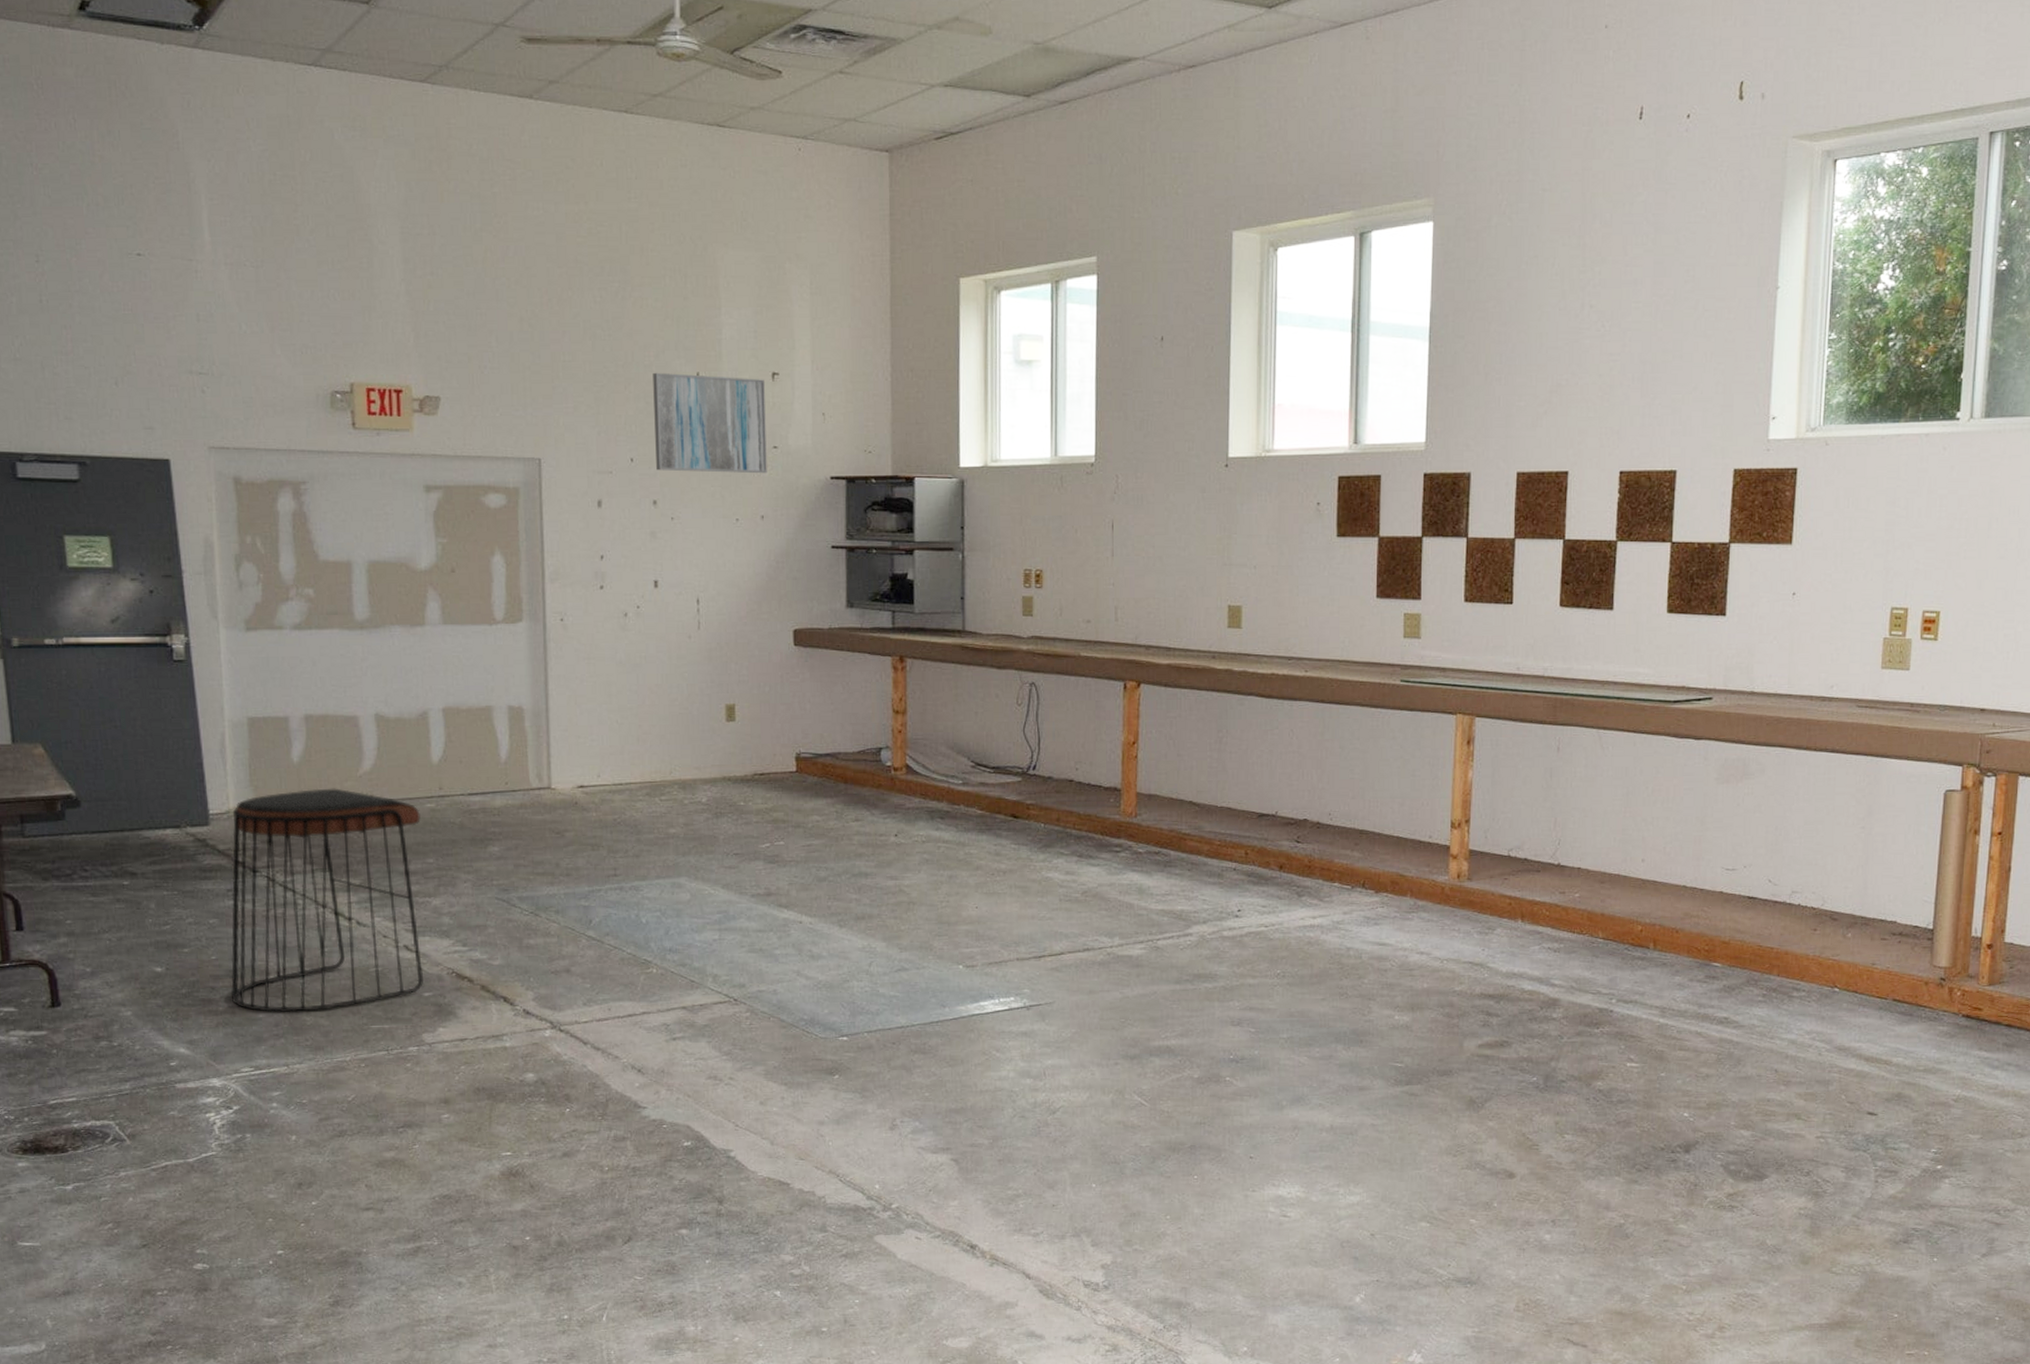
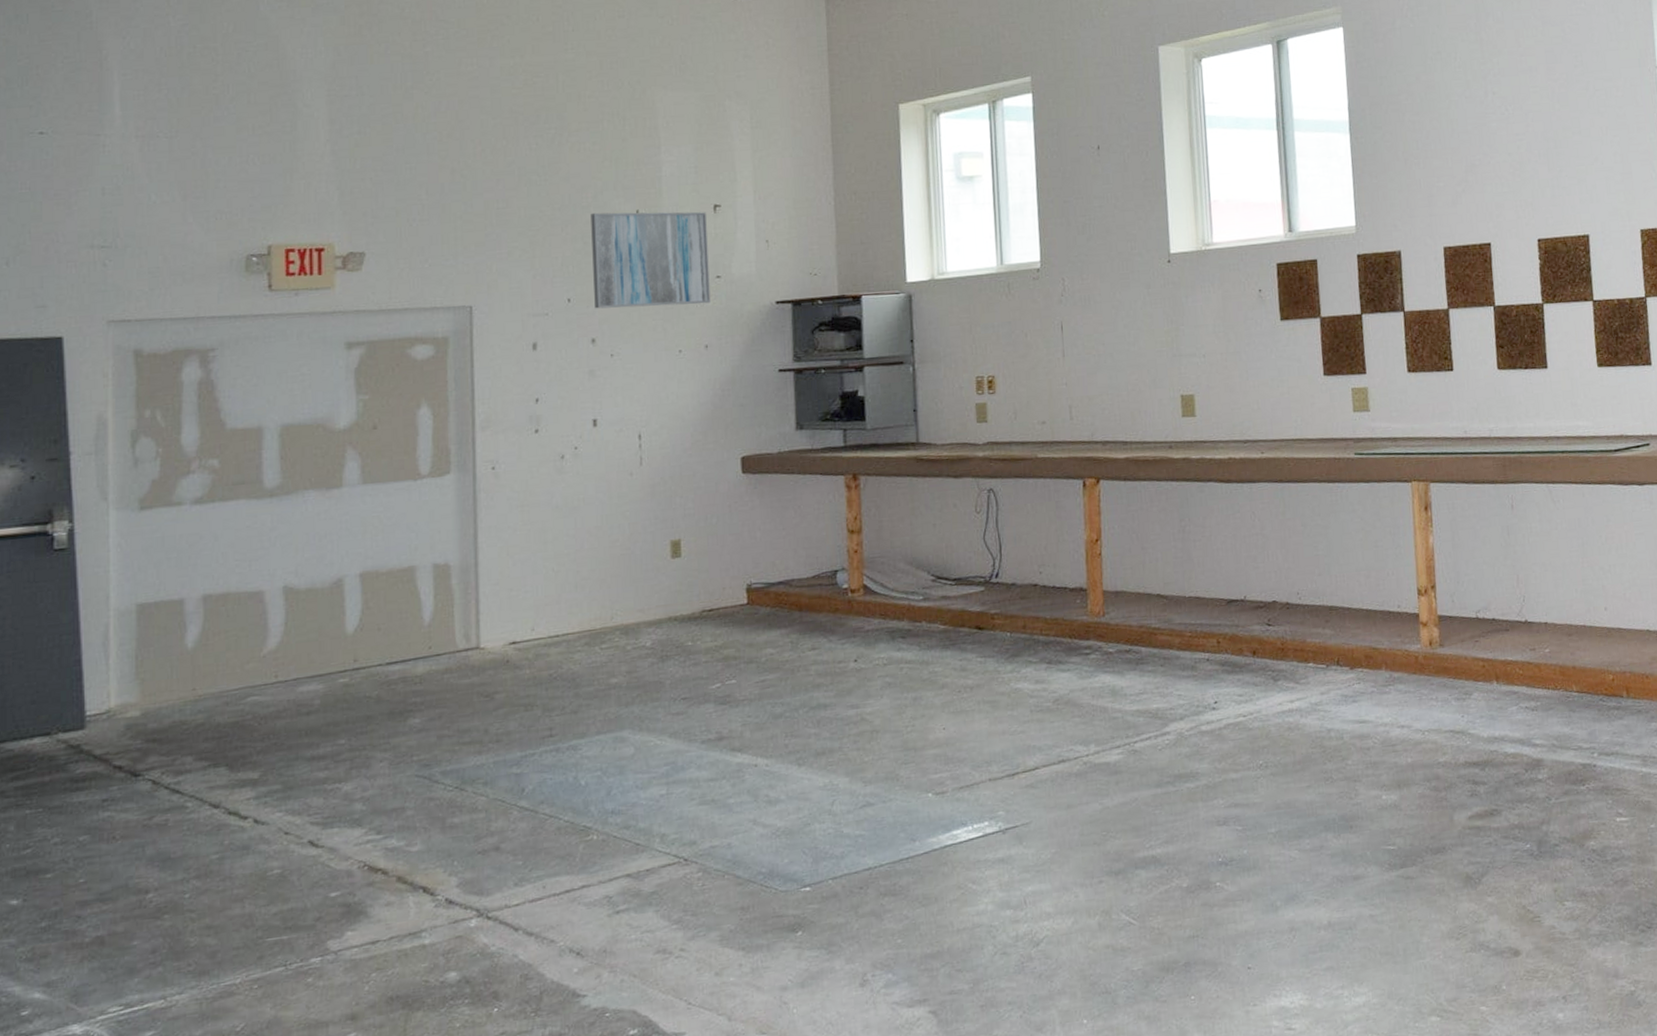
stool: present [230,788,423,1013] -> none [100,672,332,938]

